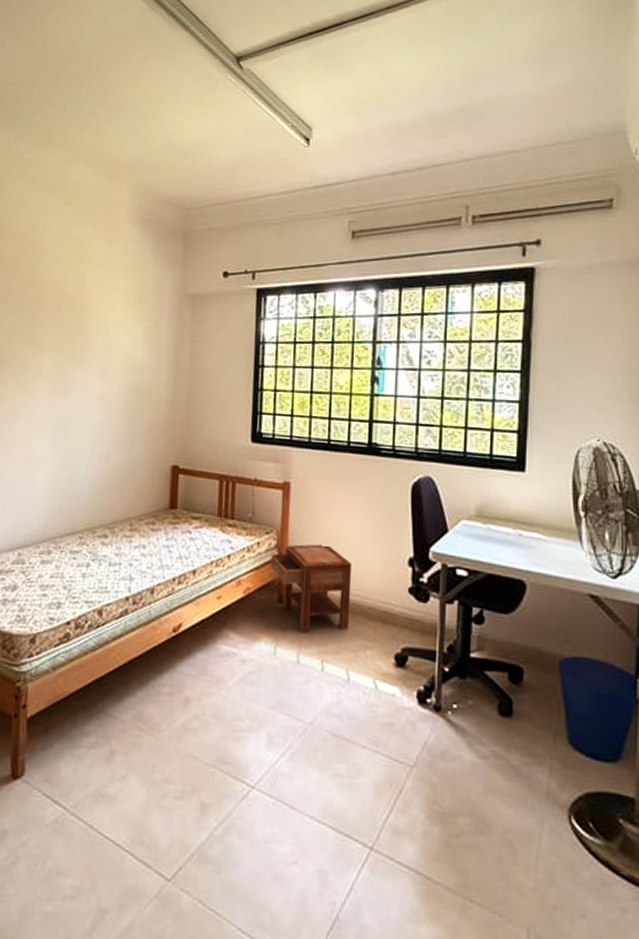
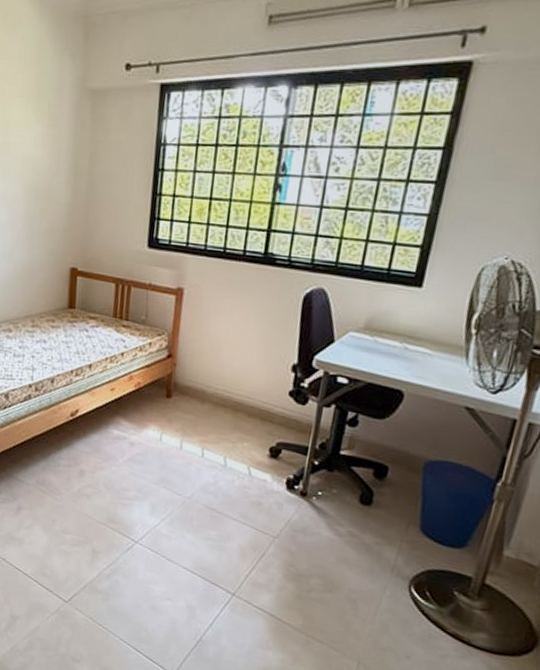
nightstand: present [270,543,353,633] -> none [160,346,238,425]

